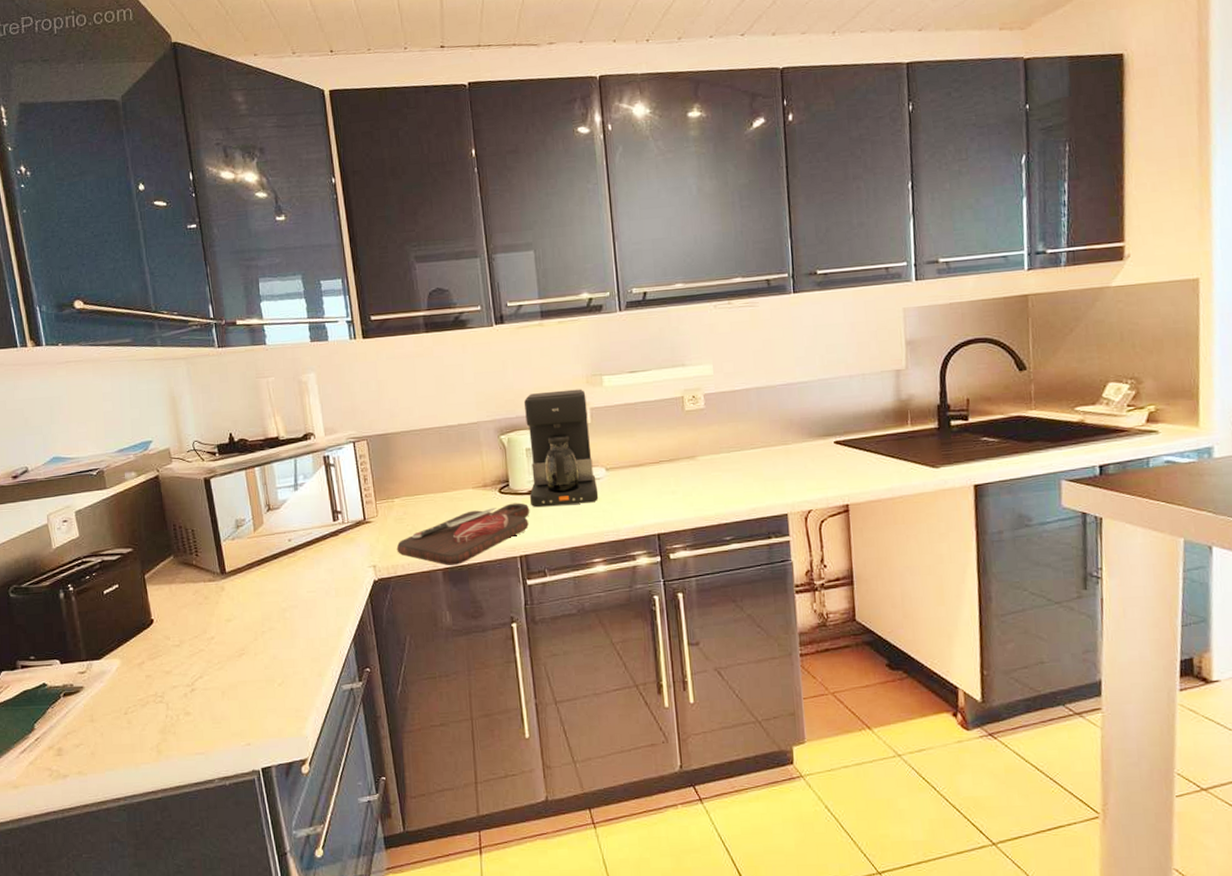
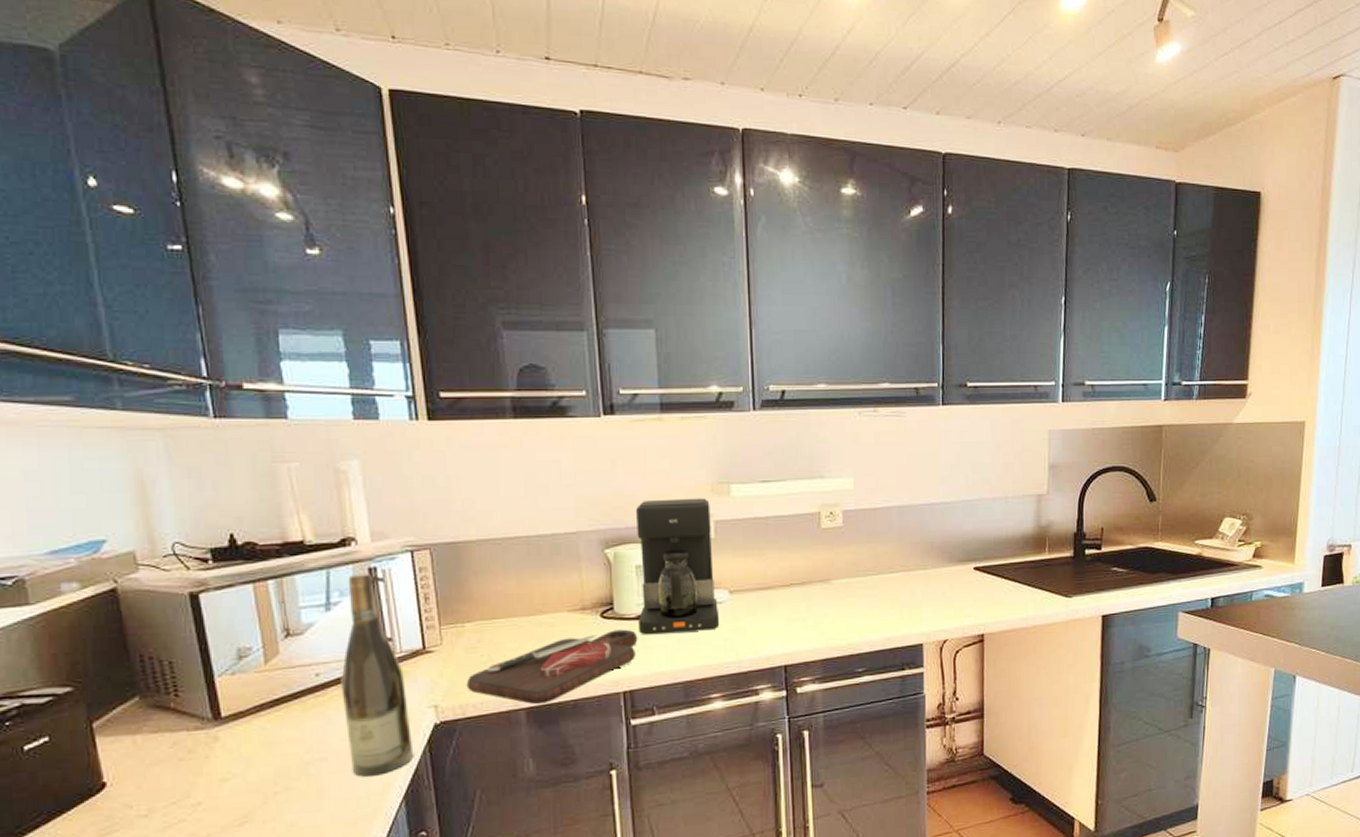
wine bottle: none [306,460,360,621] -> present [340,573,414,777]

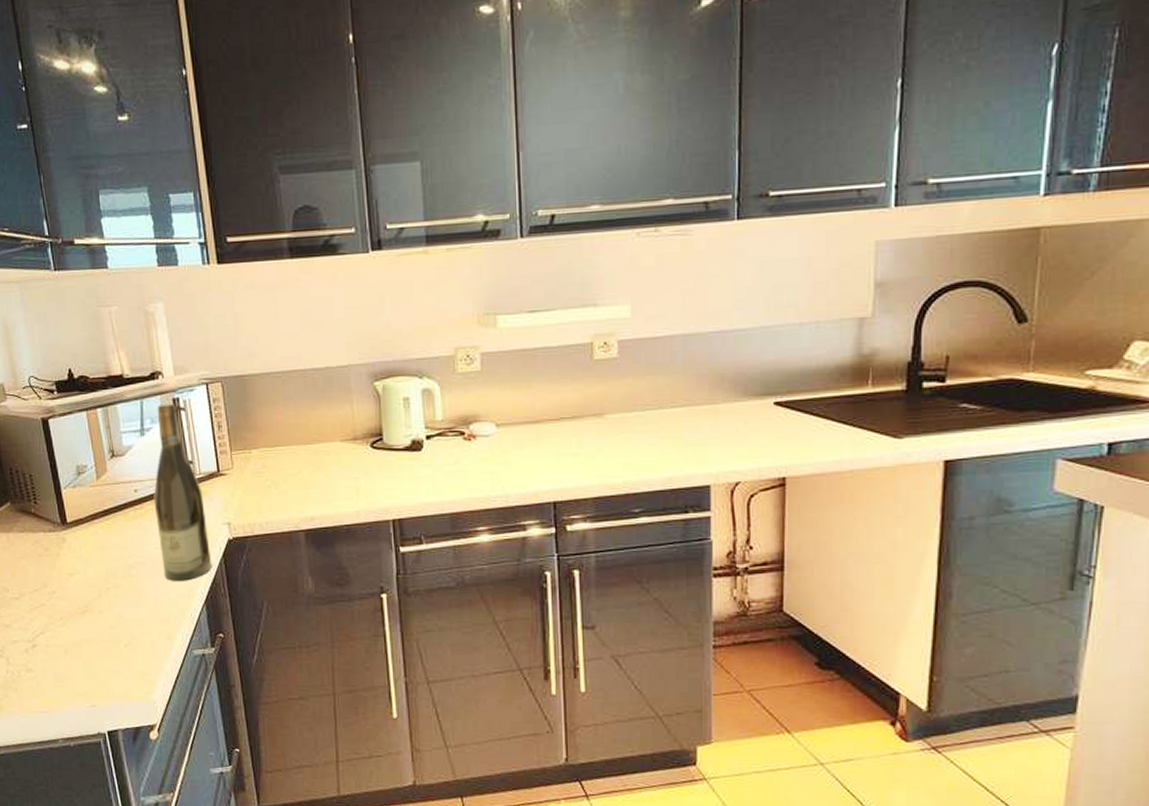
cutting board: present [466,629,638,705] -> none [253,459,406,528]
coffee maker: present [635,498,720,635] -> none [402,330,486,466]

